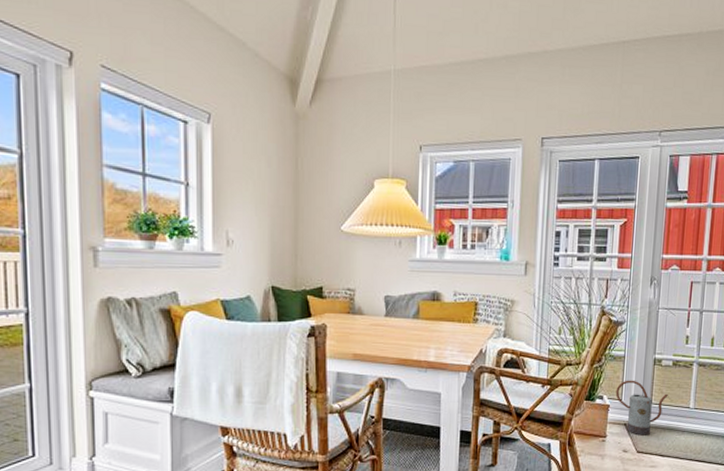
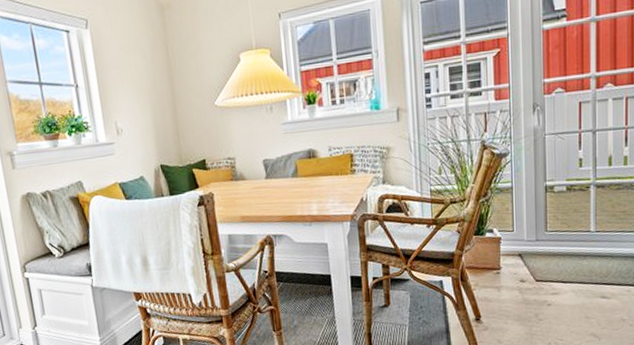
watering can: present [615,380,668,436] -> none [506,210,565,264]

